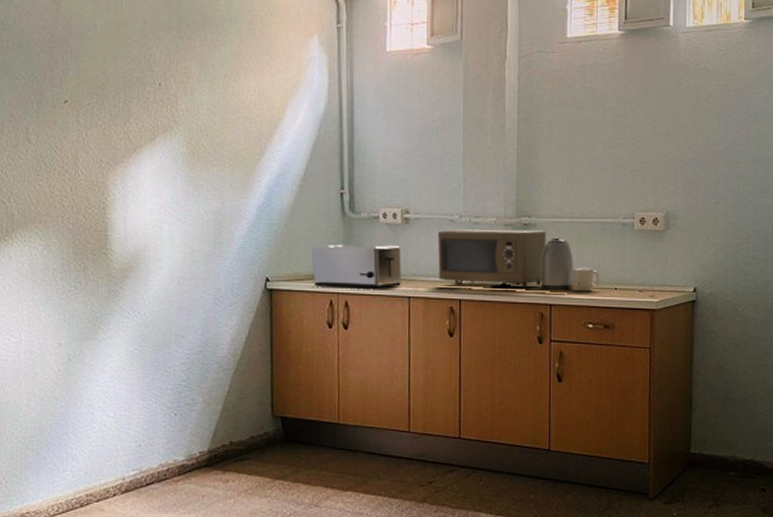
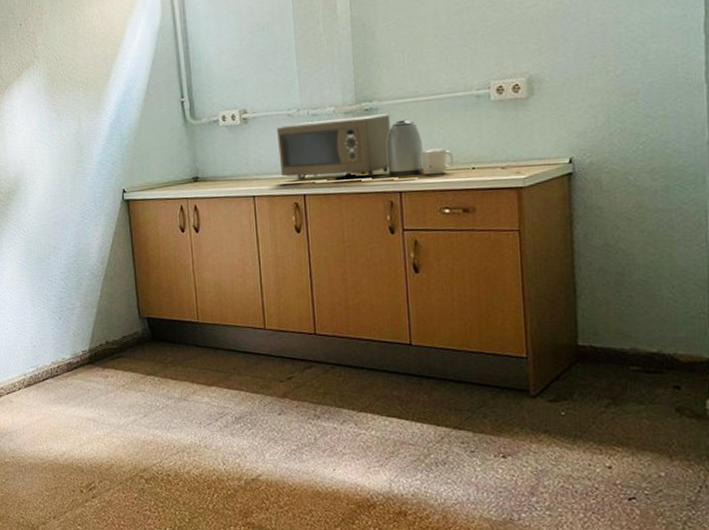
toaster: present [311,244,402,289] -> none [160,146,245,194]

